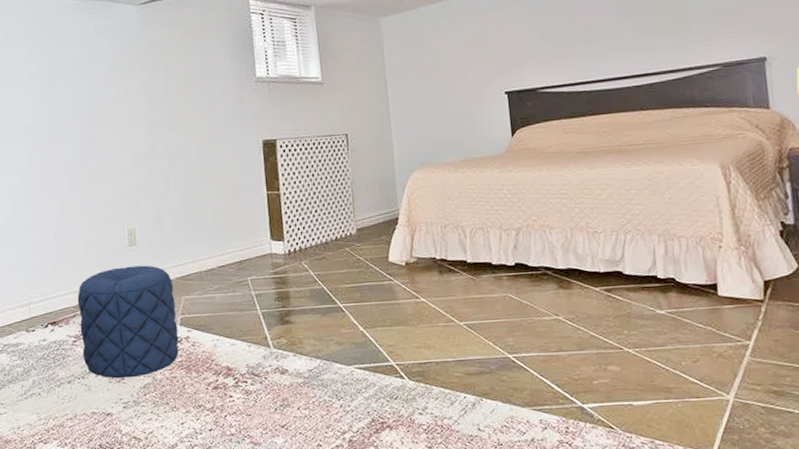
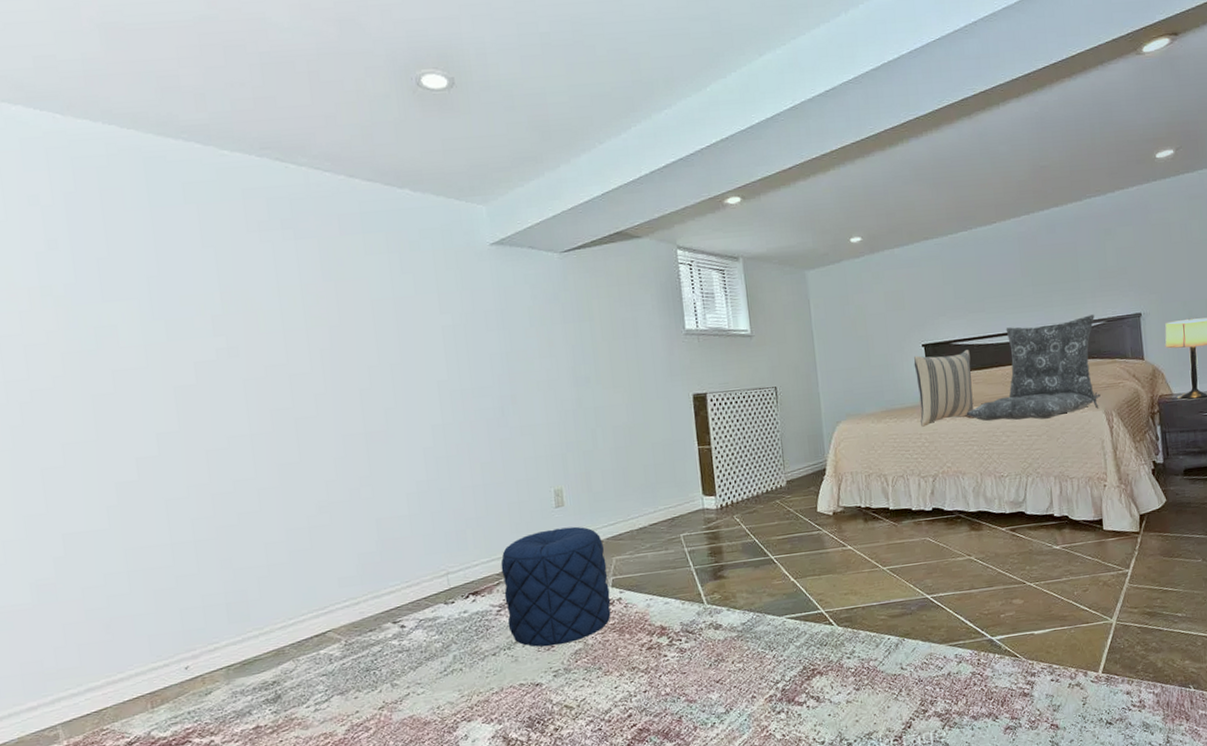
pillow: none [495,97,564,178] -> present [914,350,974,427]
pillow: none [554,59,715,174] -> present [966,315,1101,422]

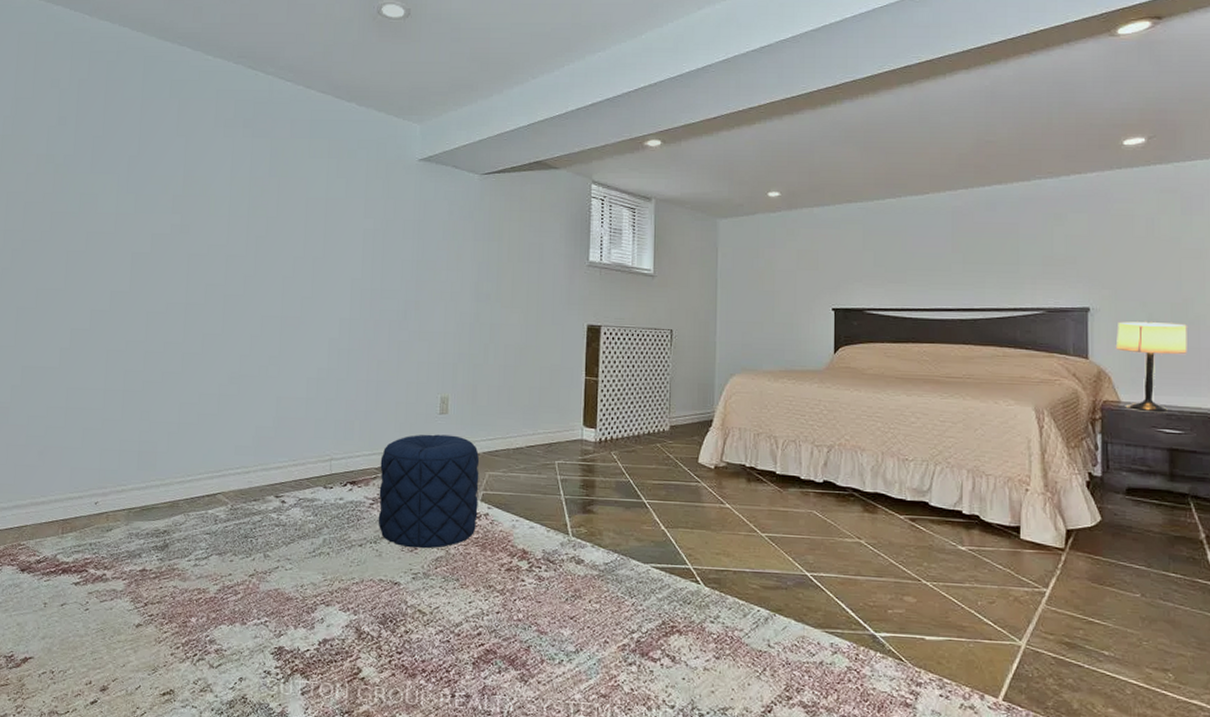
pillow: present [914,350,974,427] -> none [821,318,884,393]
pillow: present [966,315,1101,422] -> none [873,302,1032,407]

